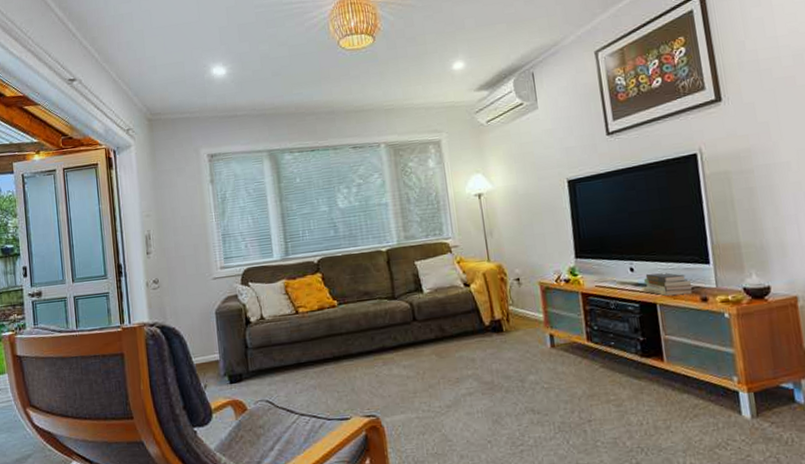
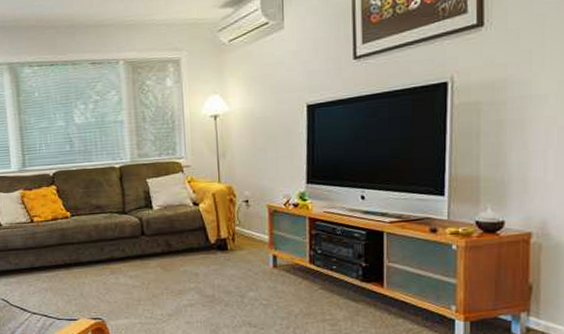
books: present [642,272,694,297] -> none [370,202,424,226]

